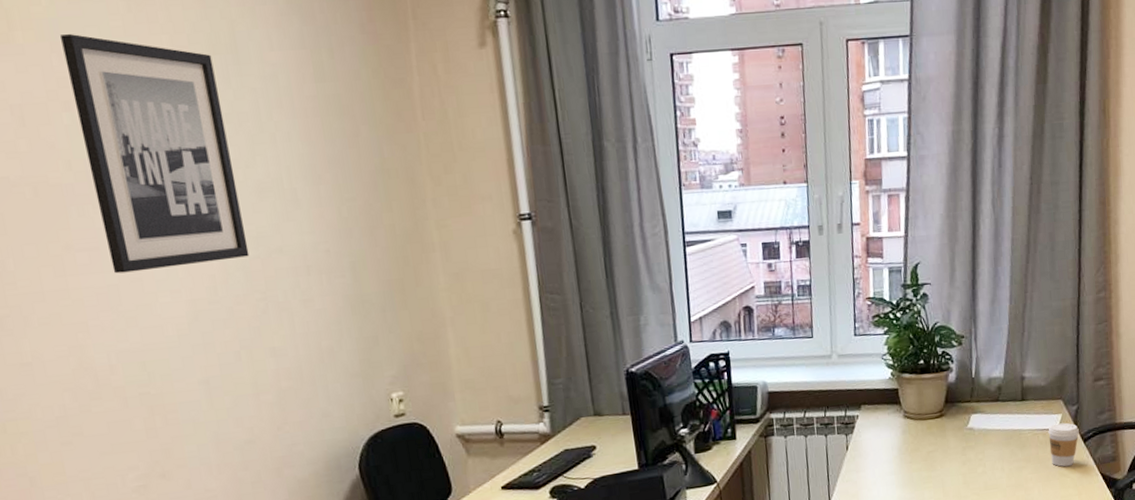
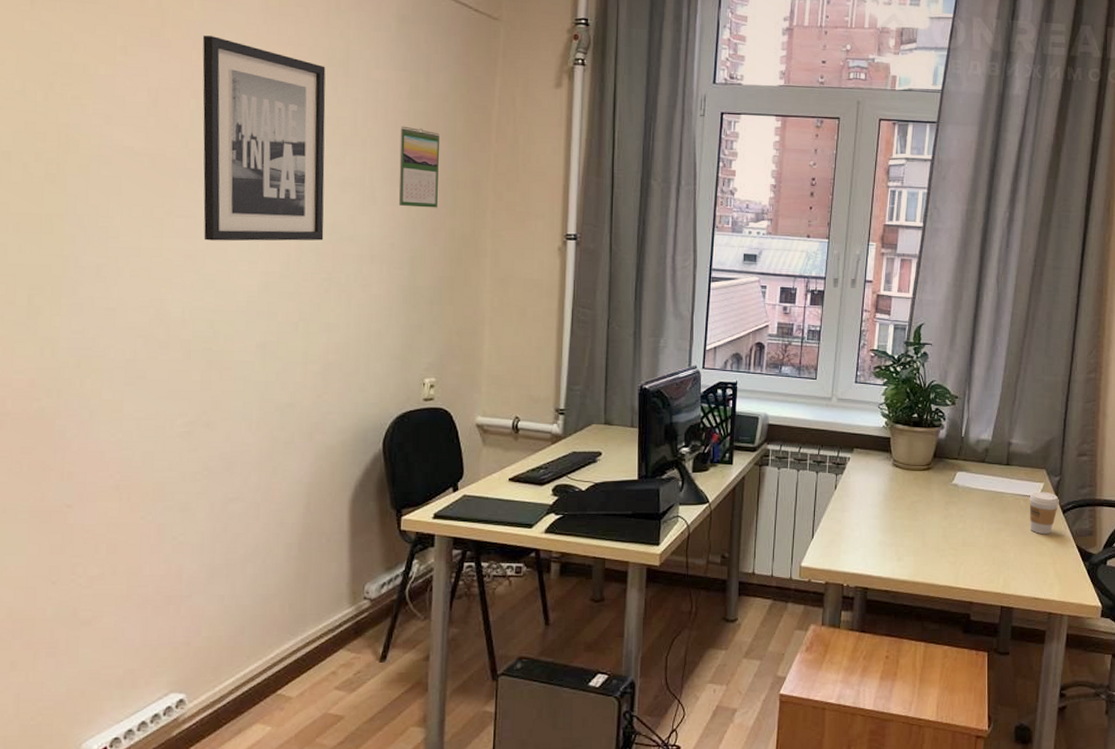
calendar: none [311,113,370,206] -> present [398,126,439,208]

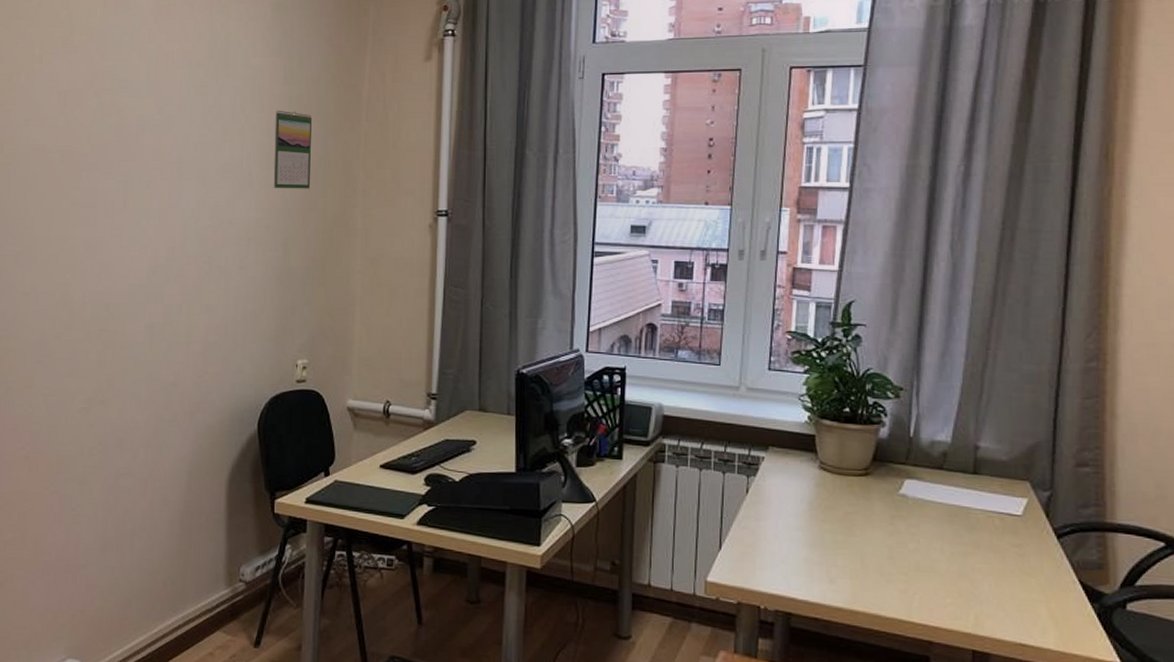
wall art: present [202,36,326,241] -> none [102,39,208,228]
coffee cup: present [1029,492,1059,535] -> none [1007,509,1051,565]

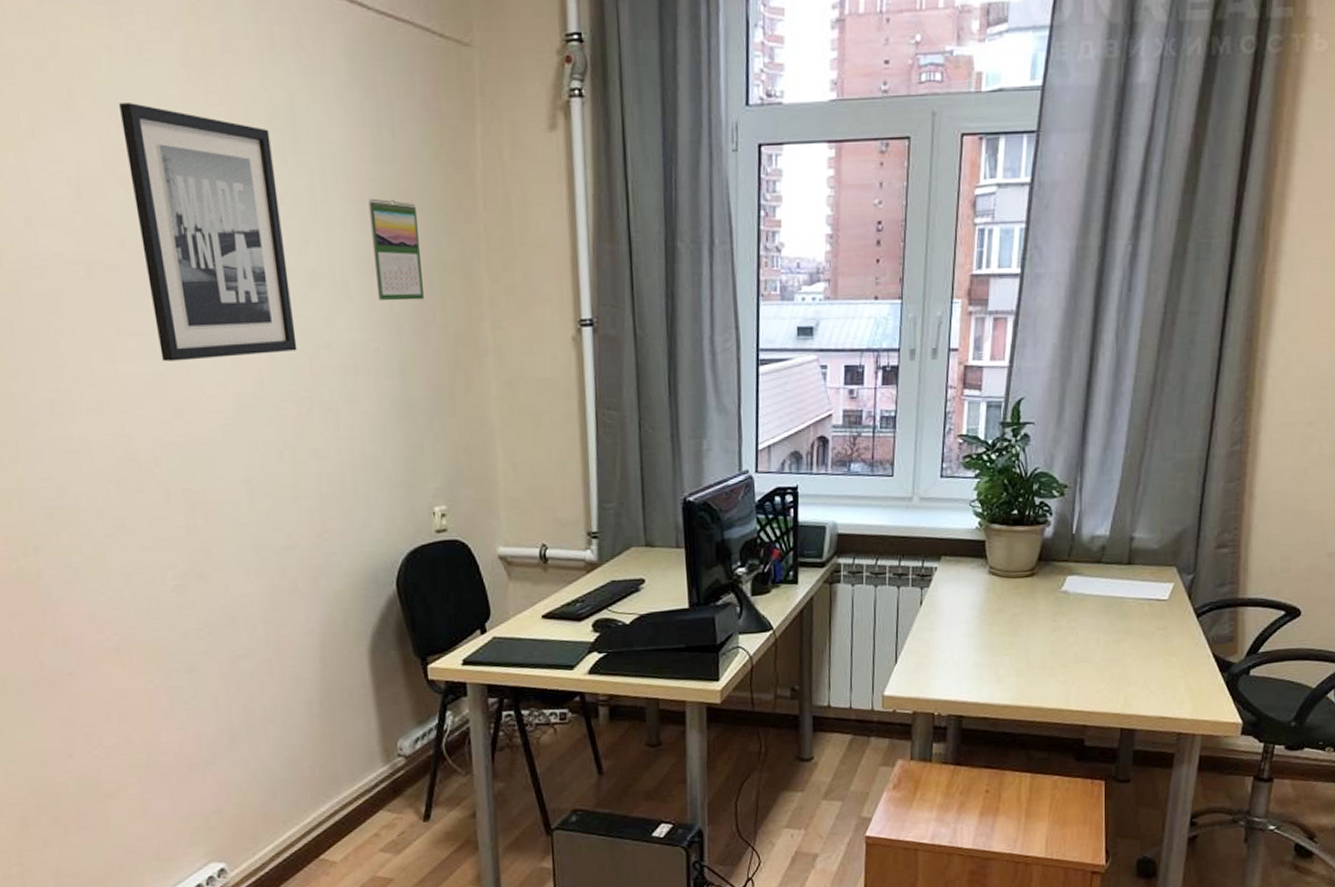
wall art: none [102,39,208,228] -> present [118,103,297,362]

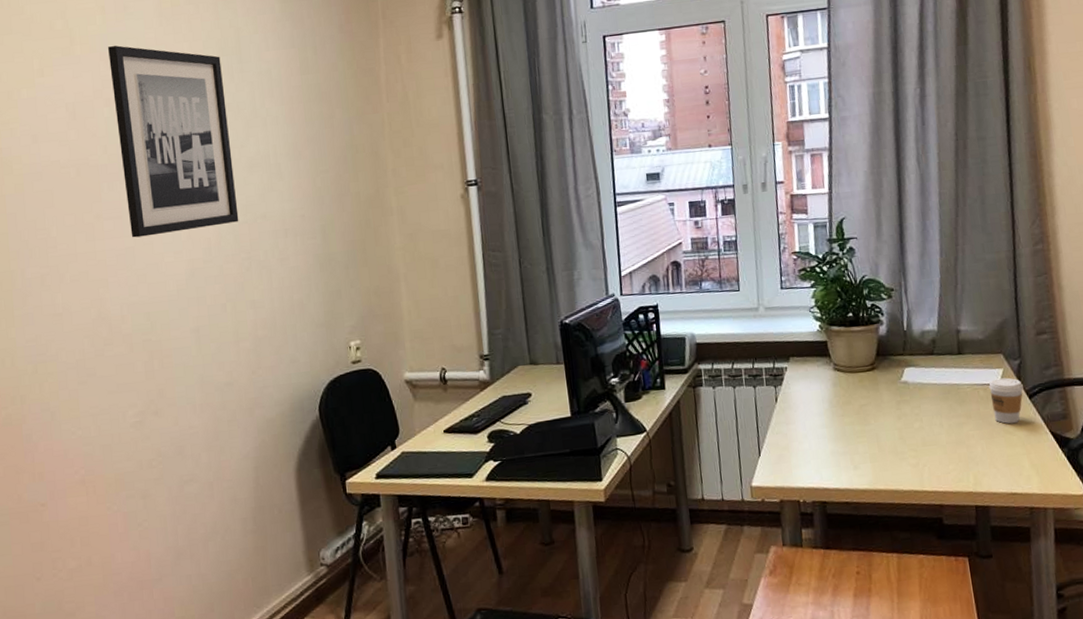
calendar: present [368,198,424,301] -> none [296,100,340,178]
coffee cup: none [1155,593,1192,644] -> present [988,377,1024,424]

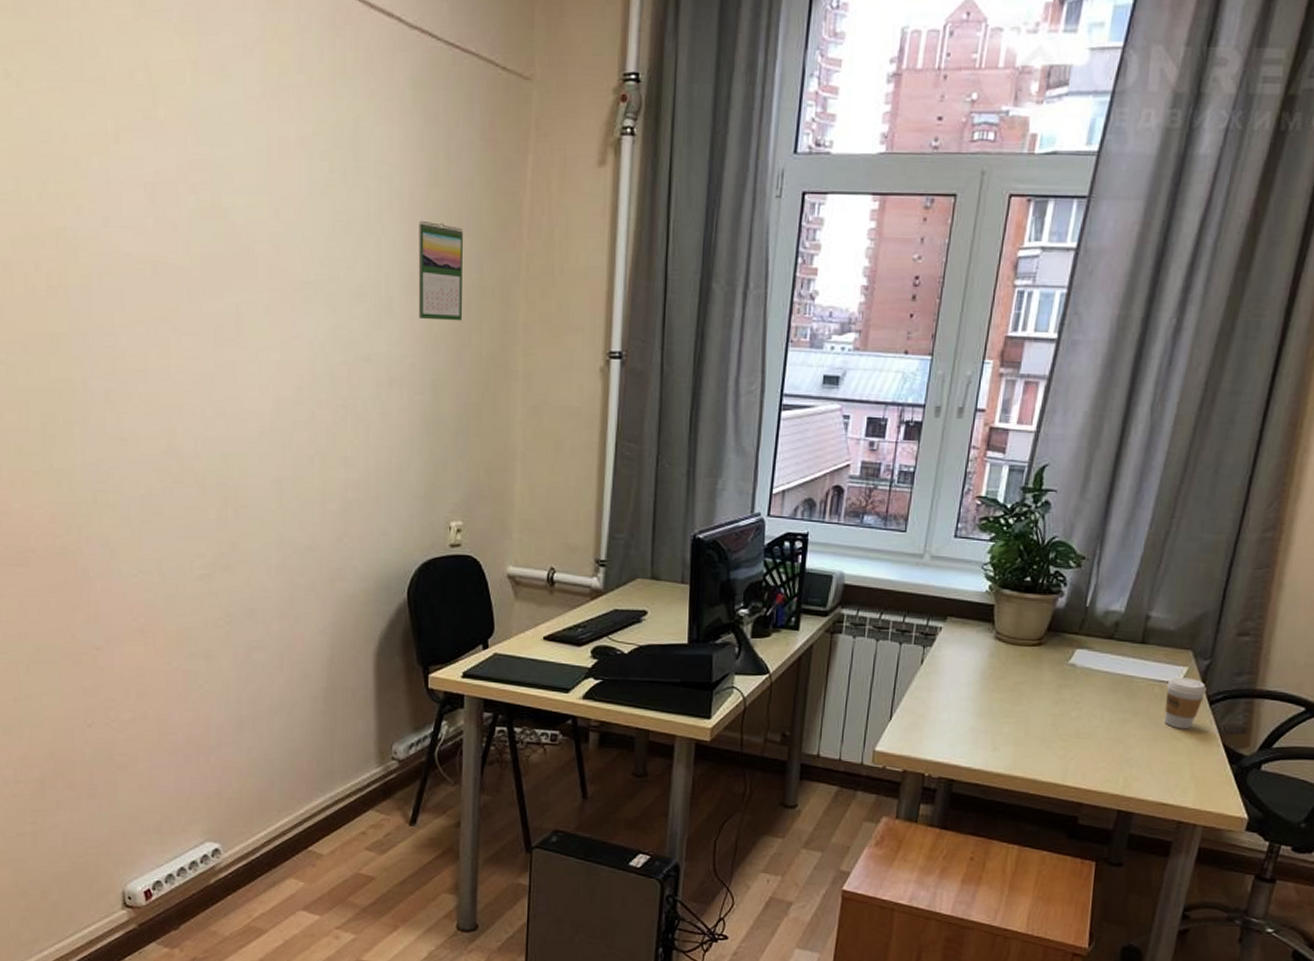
wall art: present [107,45,239,238] -> none [197,116,338,363]
calendar: none [296,100,340,178] -> present [418,220,463,321]

